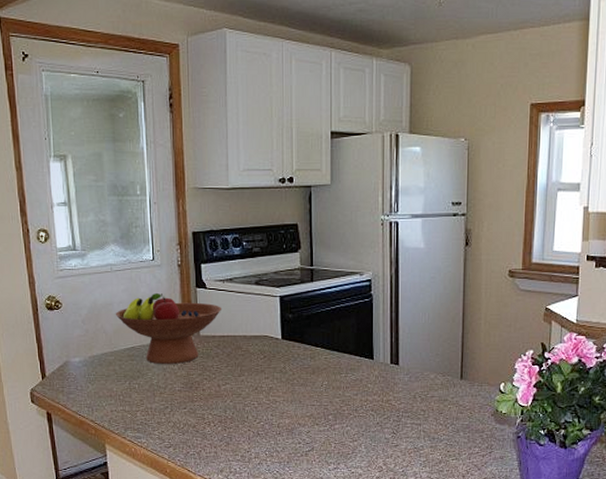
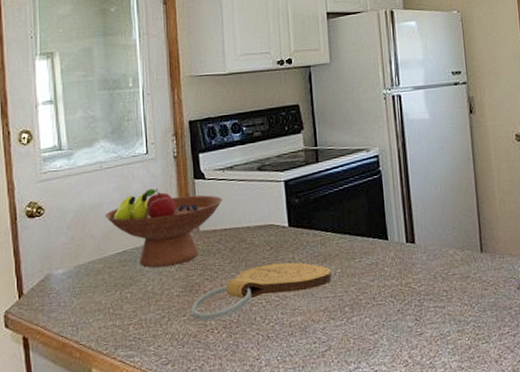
cutting board: none [190,371,319,414] -> present [190,262,332,321]

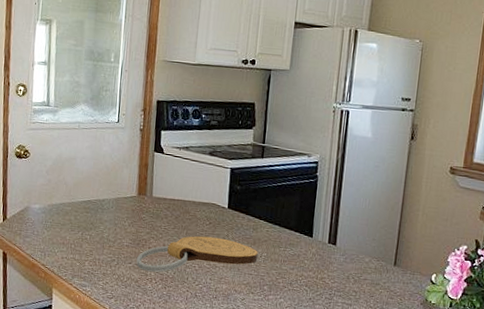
fruit bowl: present [104,188,223,268] -> none [77,152,176,221]

